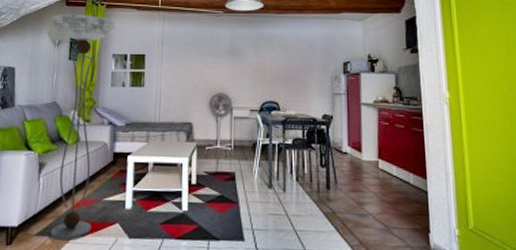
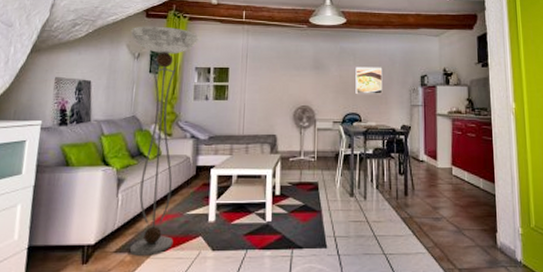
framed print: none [273,53,302,82] -> present [355,66,383,94]

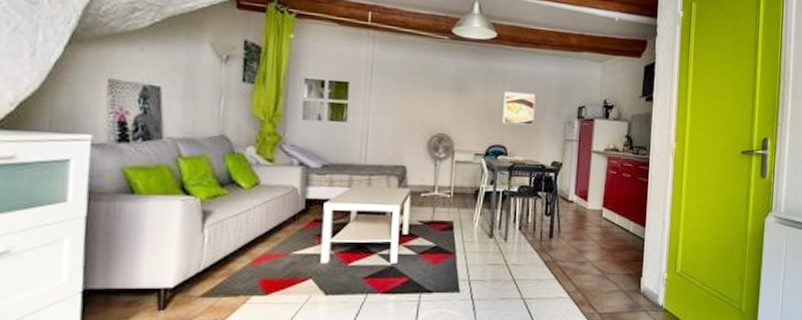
floor lamp: present [129,26,199,256] -> none [215,19,310,301]

